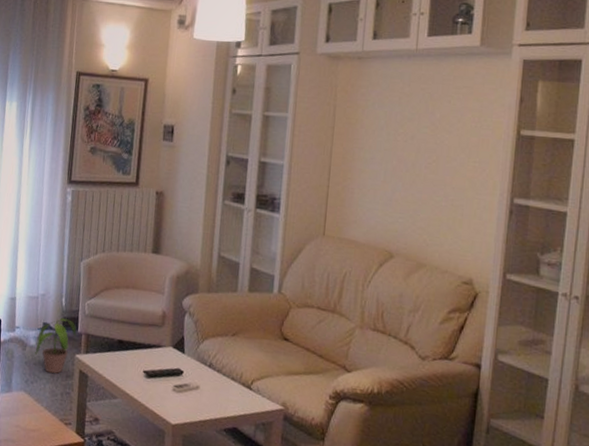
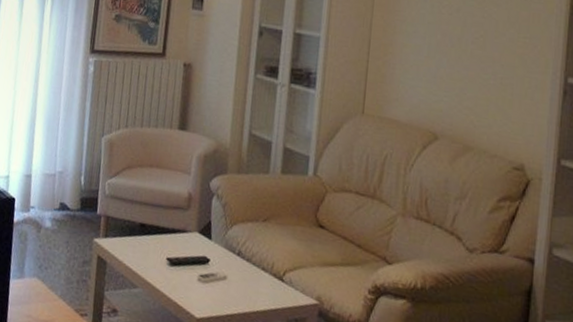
potted plant: present [35,317,77,375] -> none [50,197,96,260]

